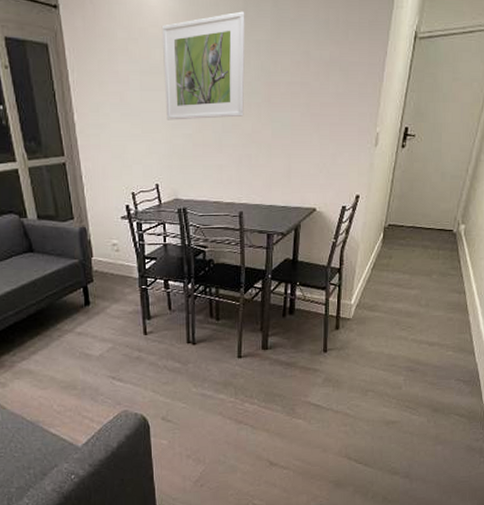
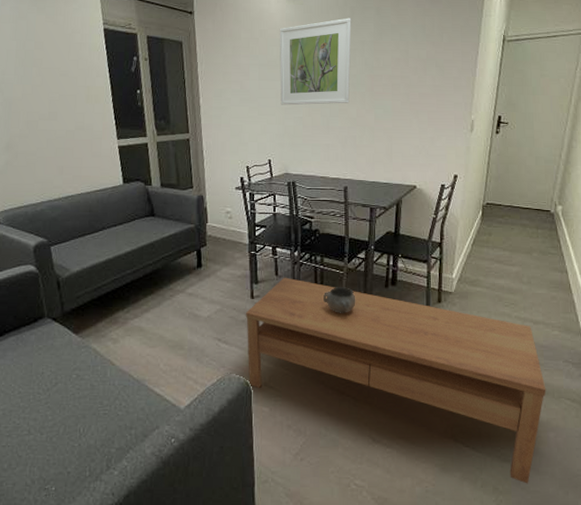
coffee table: none [140,311,437,493] -> present [246,277,546,484]
decorative bowl: none [219,318,253,345] -> present [323,287,356,313]

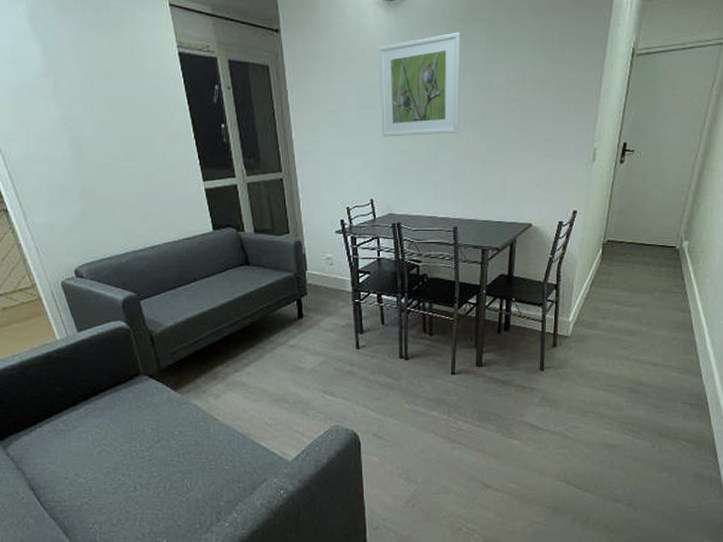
coffee table: present [246,277,546,484] -> none [352,325,662,522]
decorative bowl: present [323,287,356,313] -> none [433,334,467,361]

